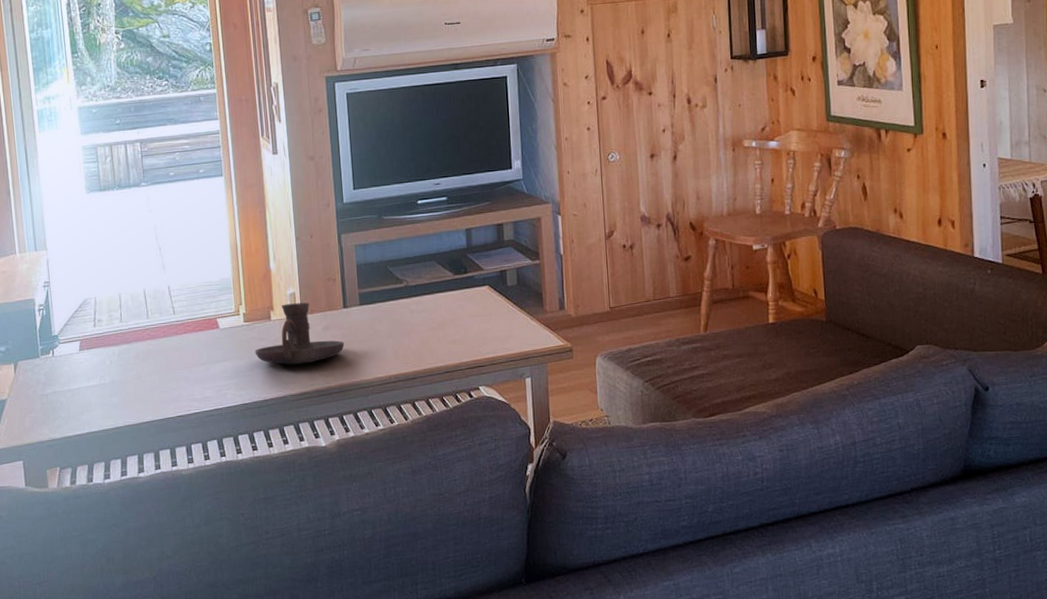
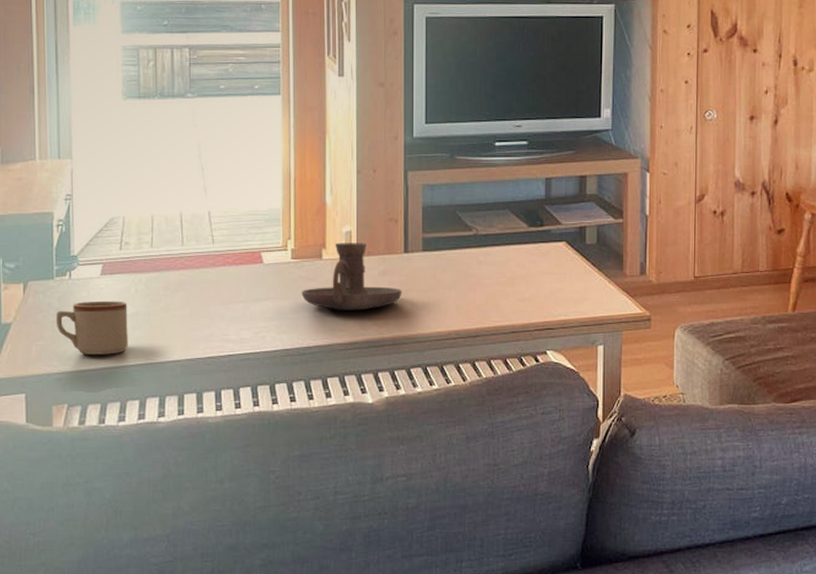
mug: none [43,372,108,422] -> present [55,300,128,355]

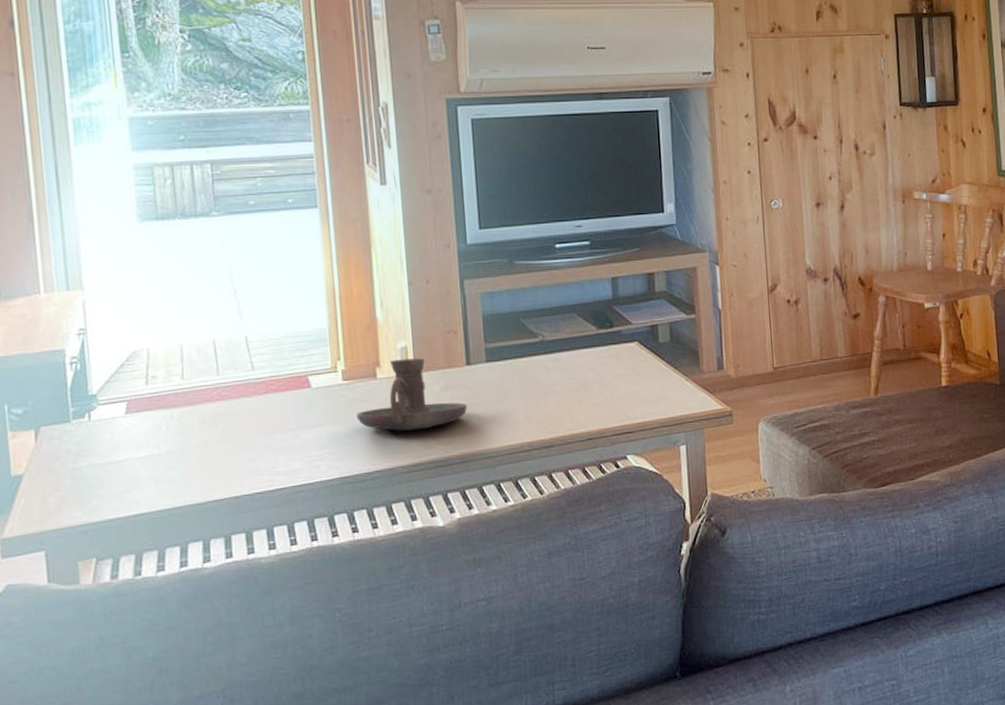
mug: present [55,300,128,355] -> none [75,440,163,502]

